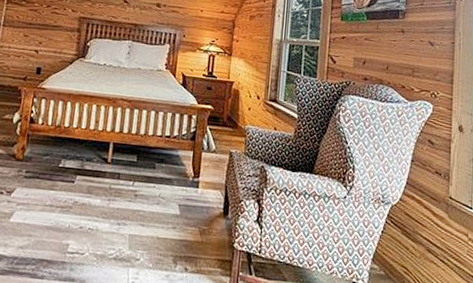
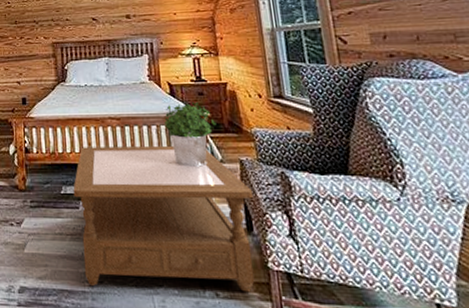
coffee table: none [67,124,234,268] -> present [73,145,255,293]
potted plant: none [170,94,217,155] -> present [164,101,217,167]

